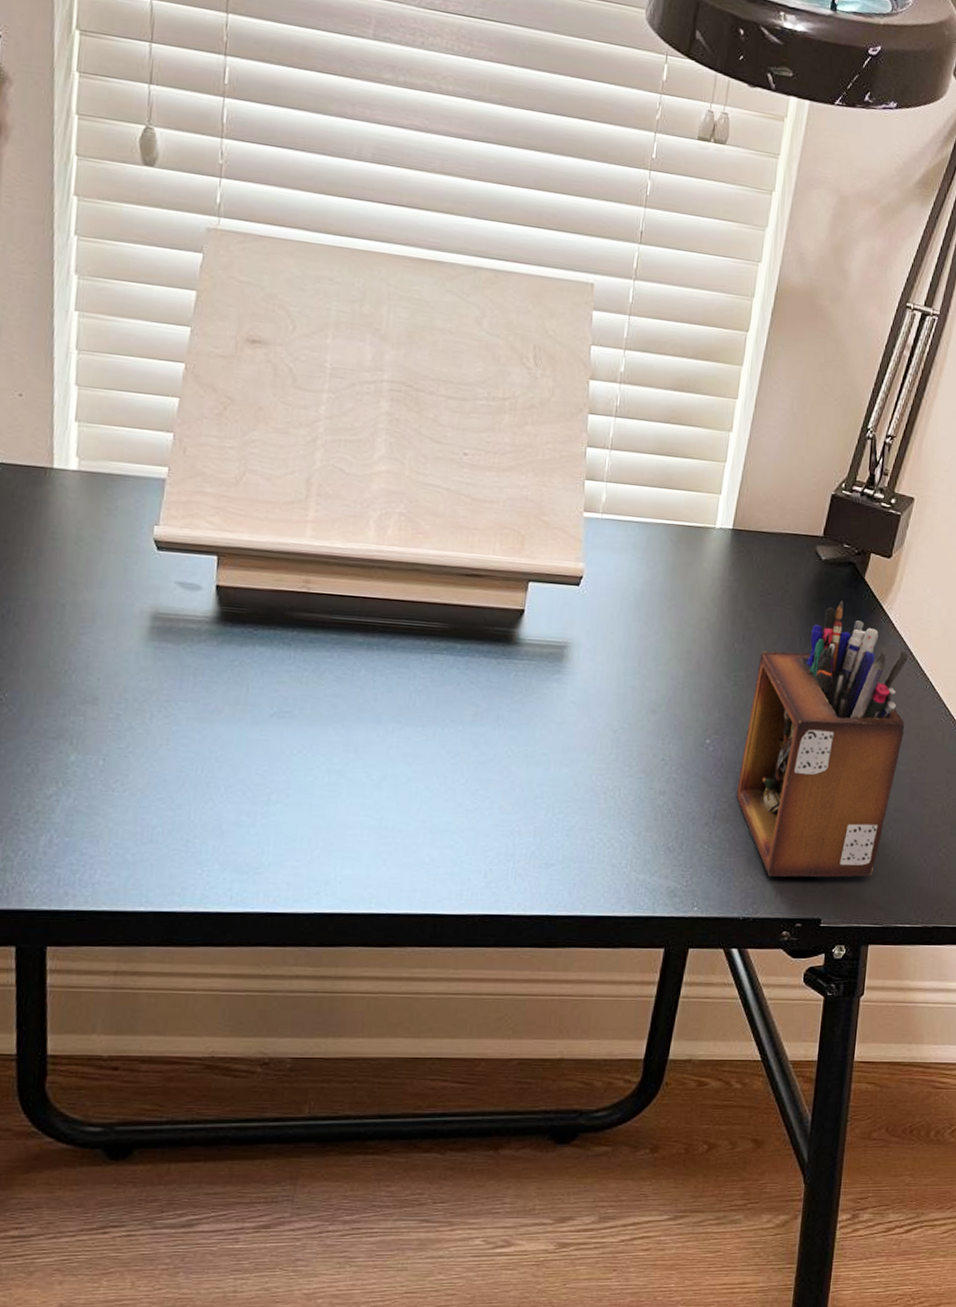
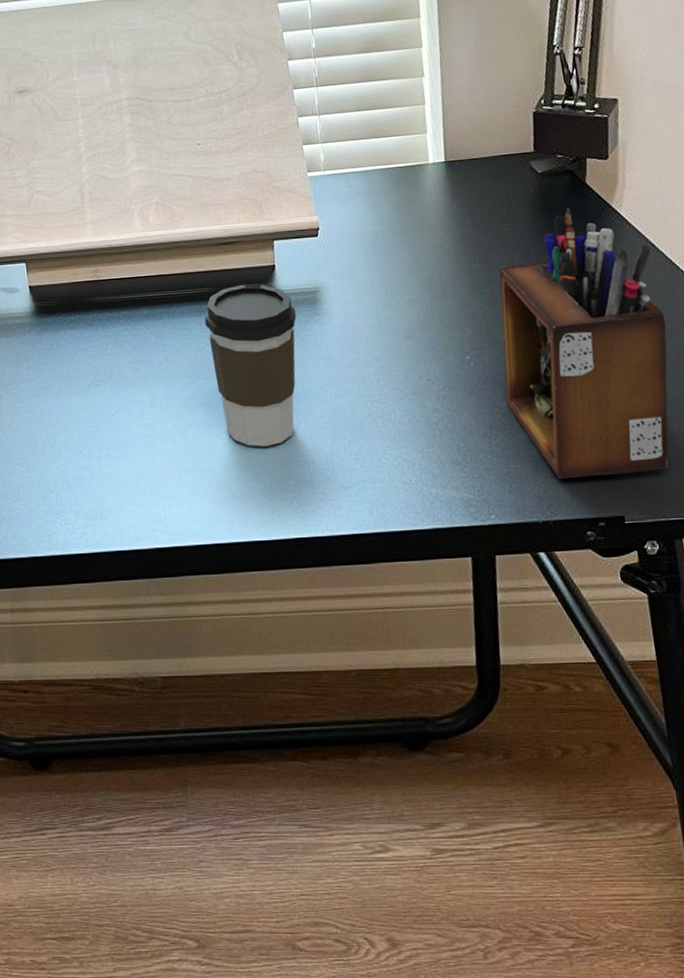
coffee cup: none [428,625,537,811] -> present [204,284,297,447]

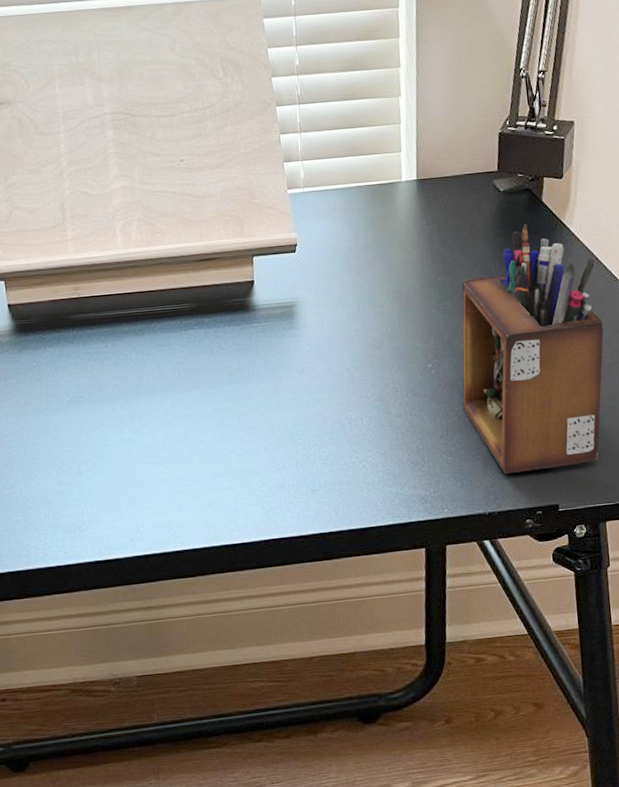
coffee cup: present [204,284,297,447] -> none [184,299,273,456]

